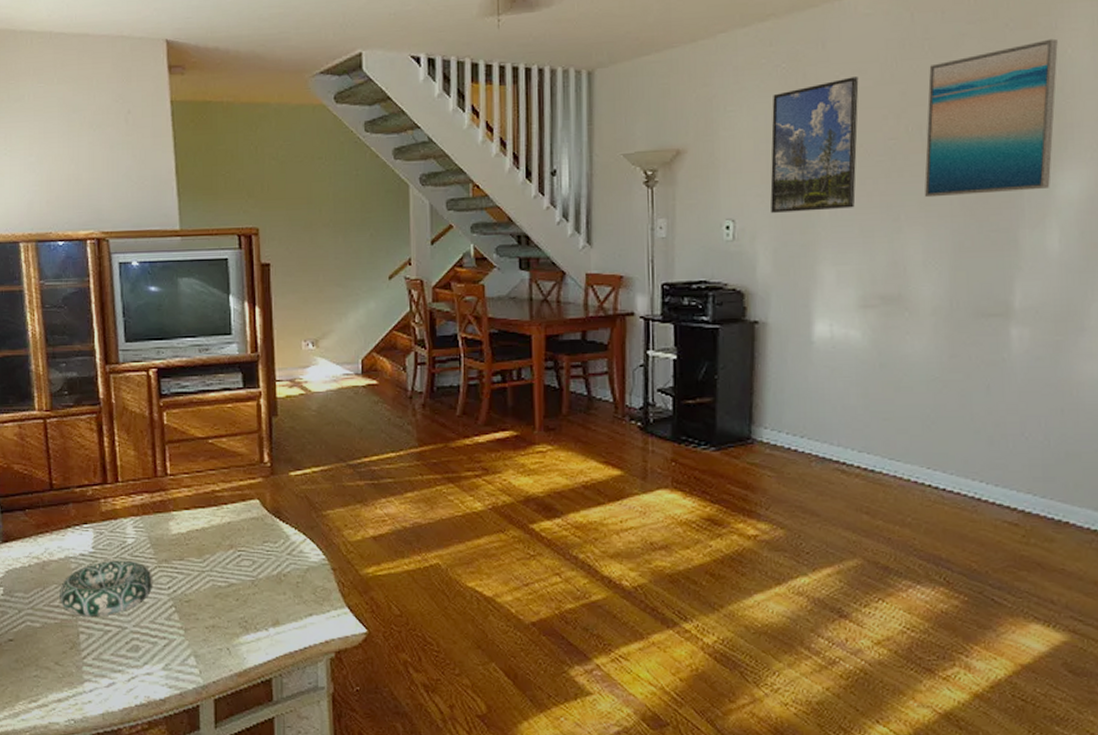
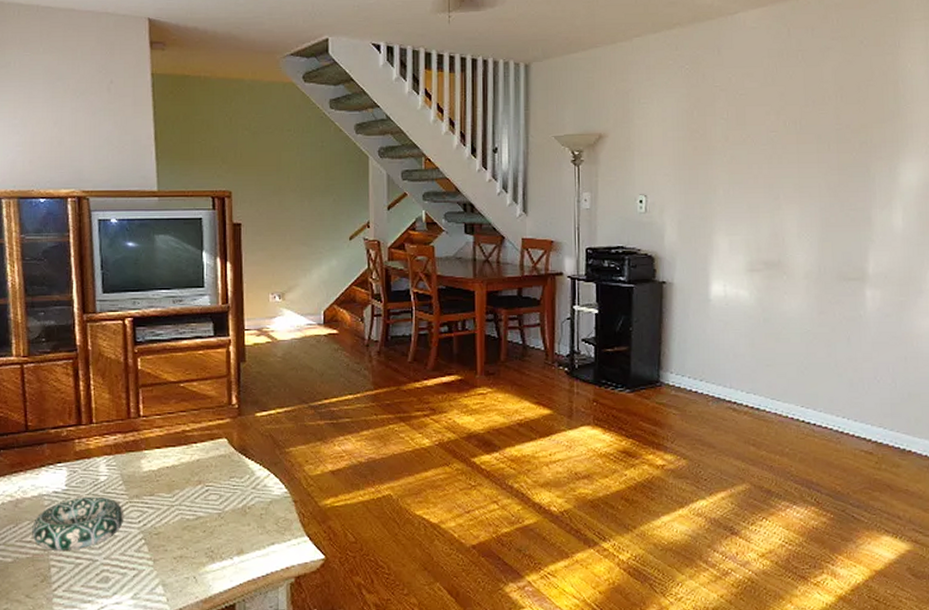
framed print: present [770,77,859,213] -> none [676,79,747,190]
wall art: present [925,38,1058,198] -> none [799,55,901,181]

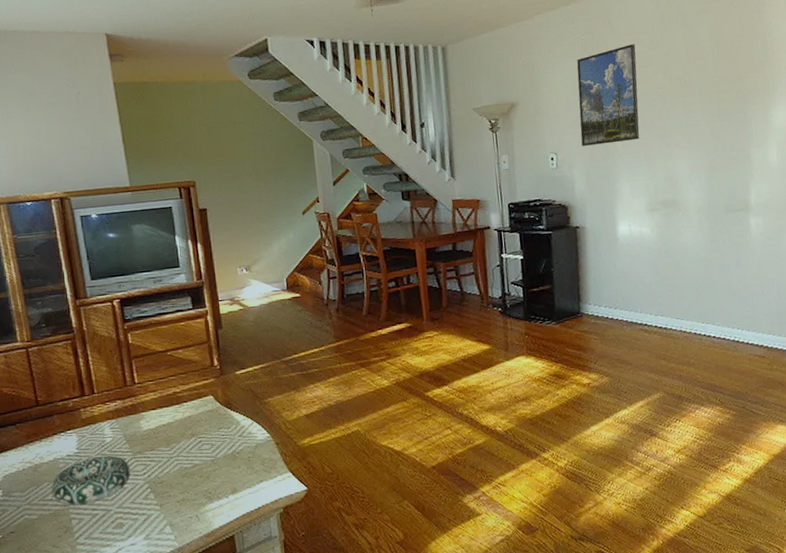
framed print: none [676,79,747,190] -> present [577,44,640,146]

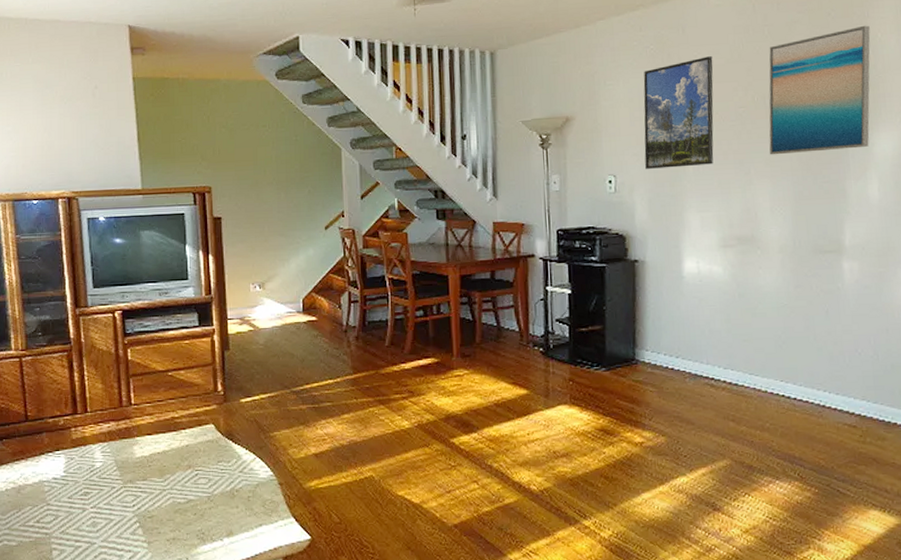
decorative bowl: present [51,455,131,506] -> none [34,482,119,534]
wall art: none [682,12,769,129] -> present [769,25,871,155]

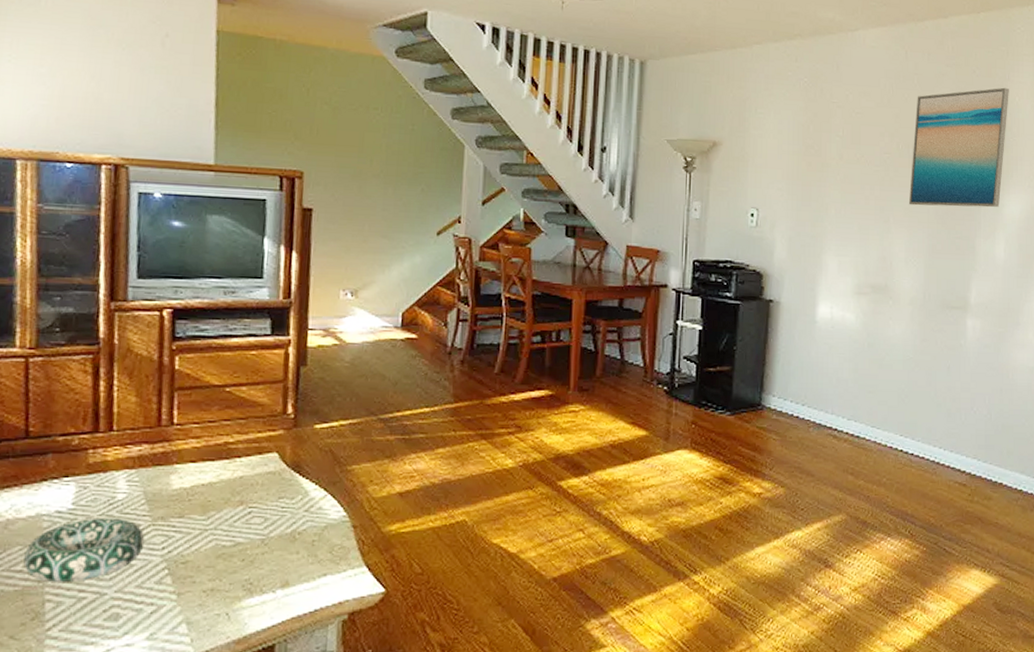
decorative bowl: none [34,482,119,534] -> present [23,517,145,582]
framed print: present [643,56,714,169] -> none [789,97,863,208]

